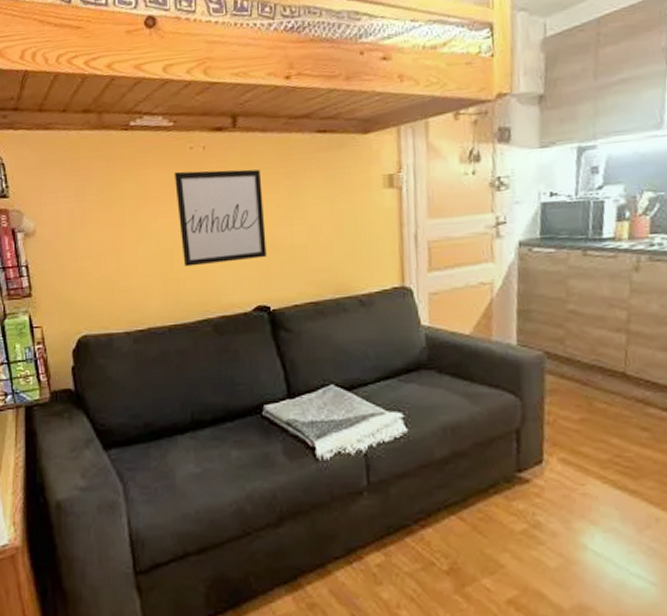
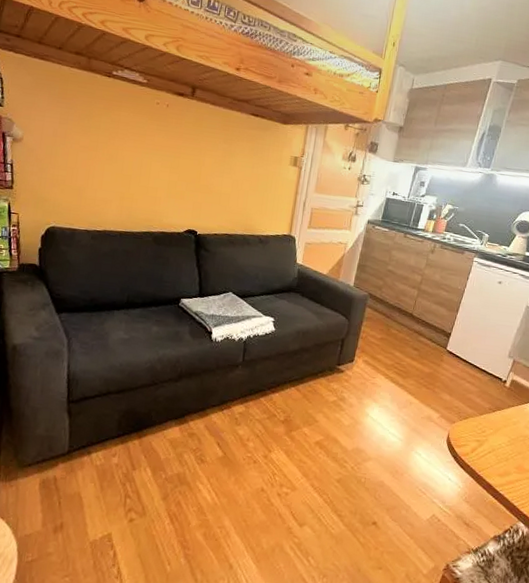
wall art: present [173,169,267,267] -> none [138,118,206,197]

